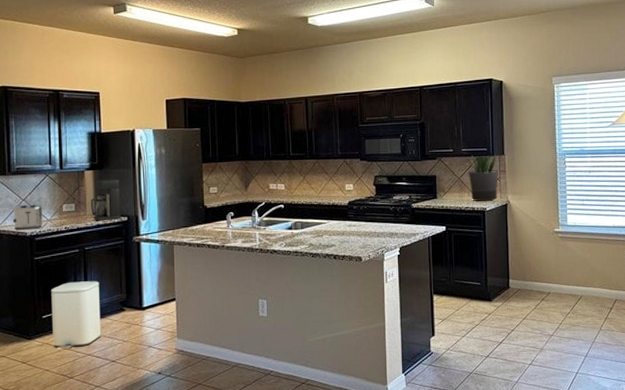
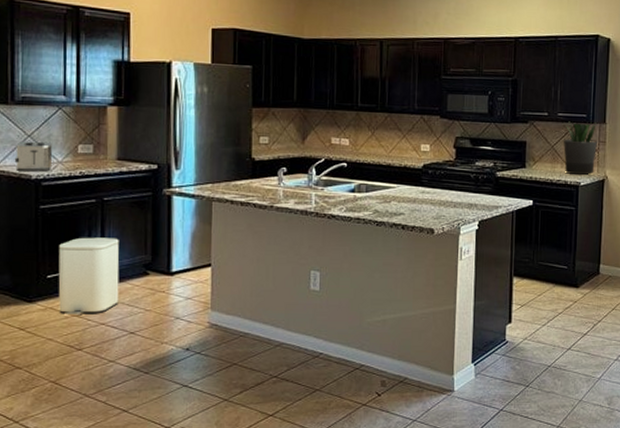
coffee maker: present [91,179,122,221] -> none [113,117,151,168]

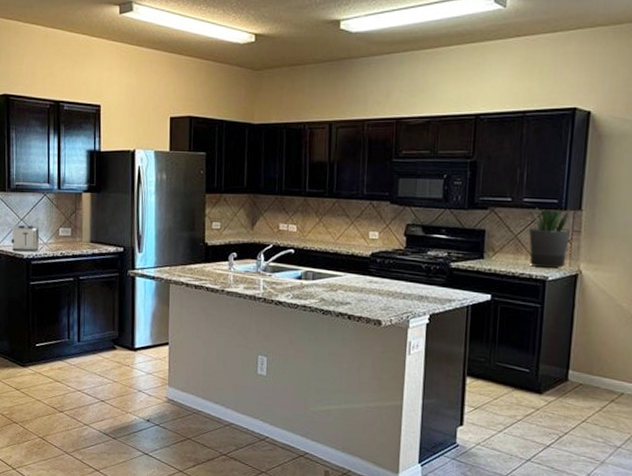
pedal bin: present [58,237,120,316] -> none [44,312,92,382]

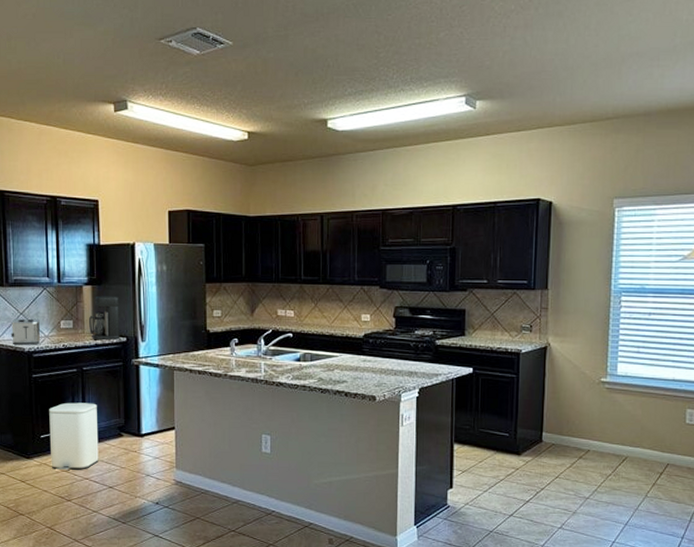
pedal bin: none [44,312,92,382] -> present [49,402,99,471]
coffee maker: none [87,203,118,251] -> present [89,295,120,341]
planter: present [529,207,570,268] -> none [504,288,539,342]

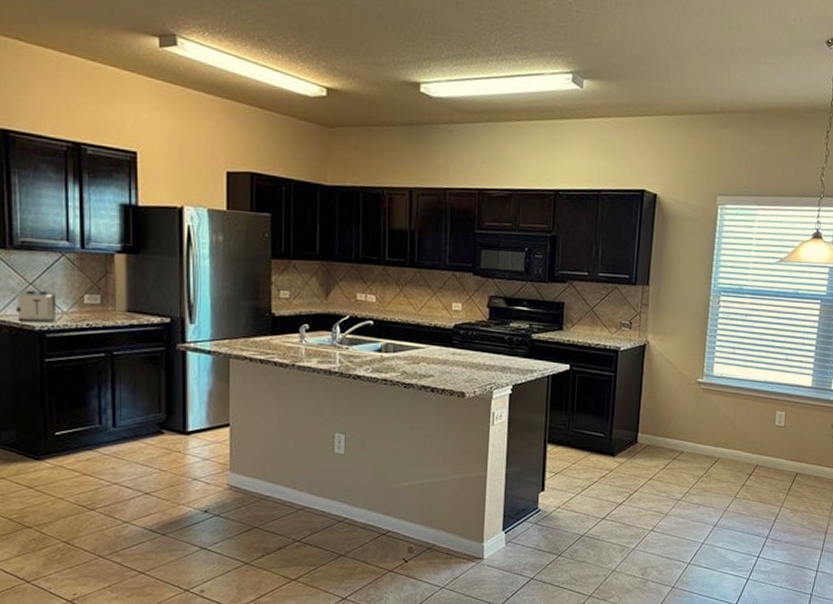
pedal bin: present [49,402,99,471] -> none [67,393,132,475]
coffee maker: present [89,295,120,341] -> none [122,266,163,322]

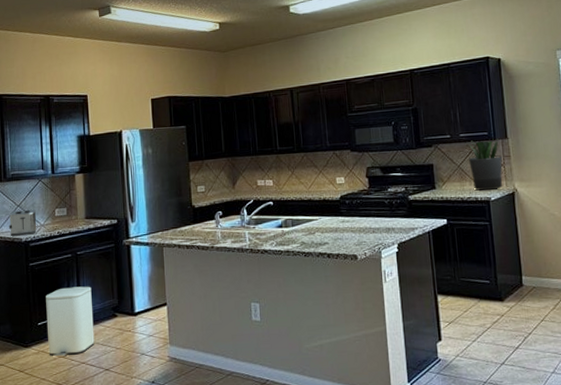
pedal bin: none [67,393,132,475] -> present [46,286,95,357]
planter: none [603,282,639,339] -> present [469,138,503,191]

